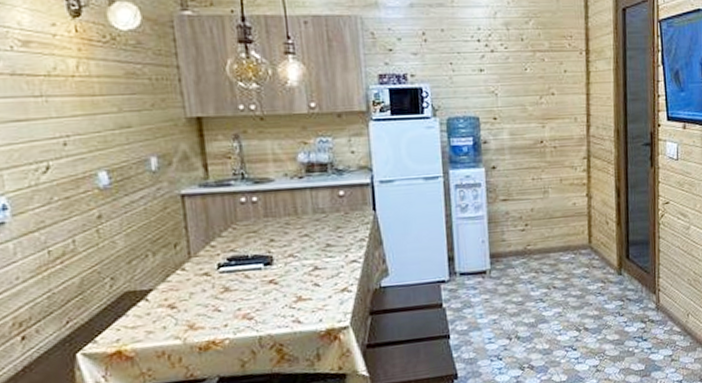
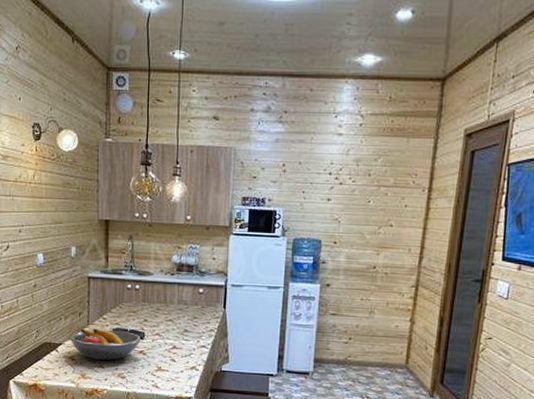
fruit bowl: none [163,258,270,302] -> present [69,329,142,360]

